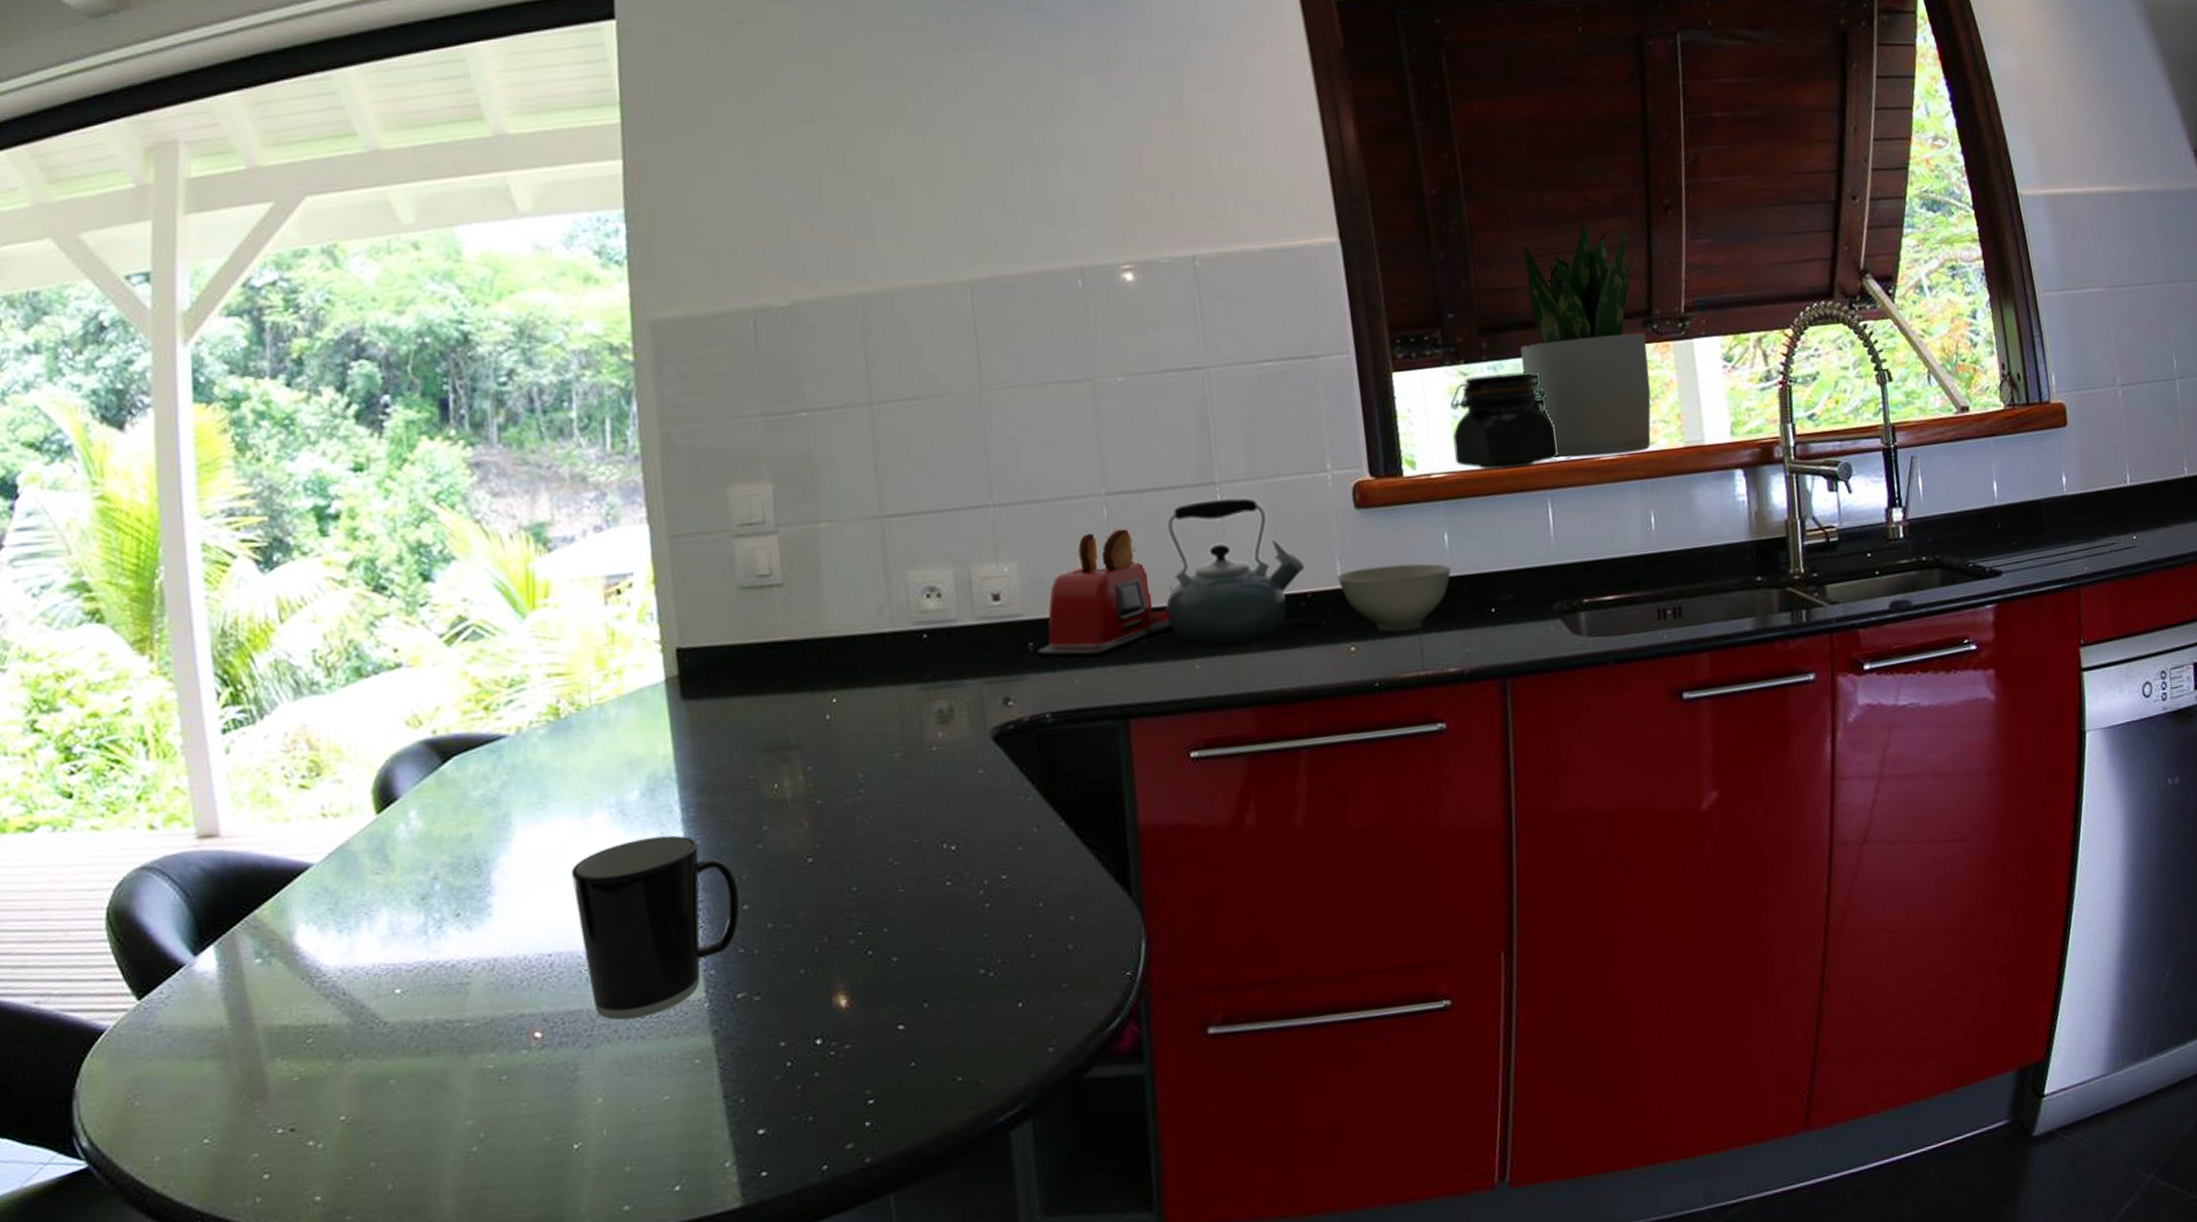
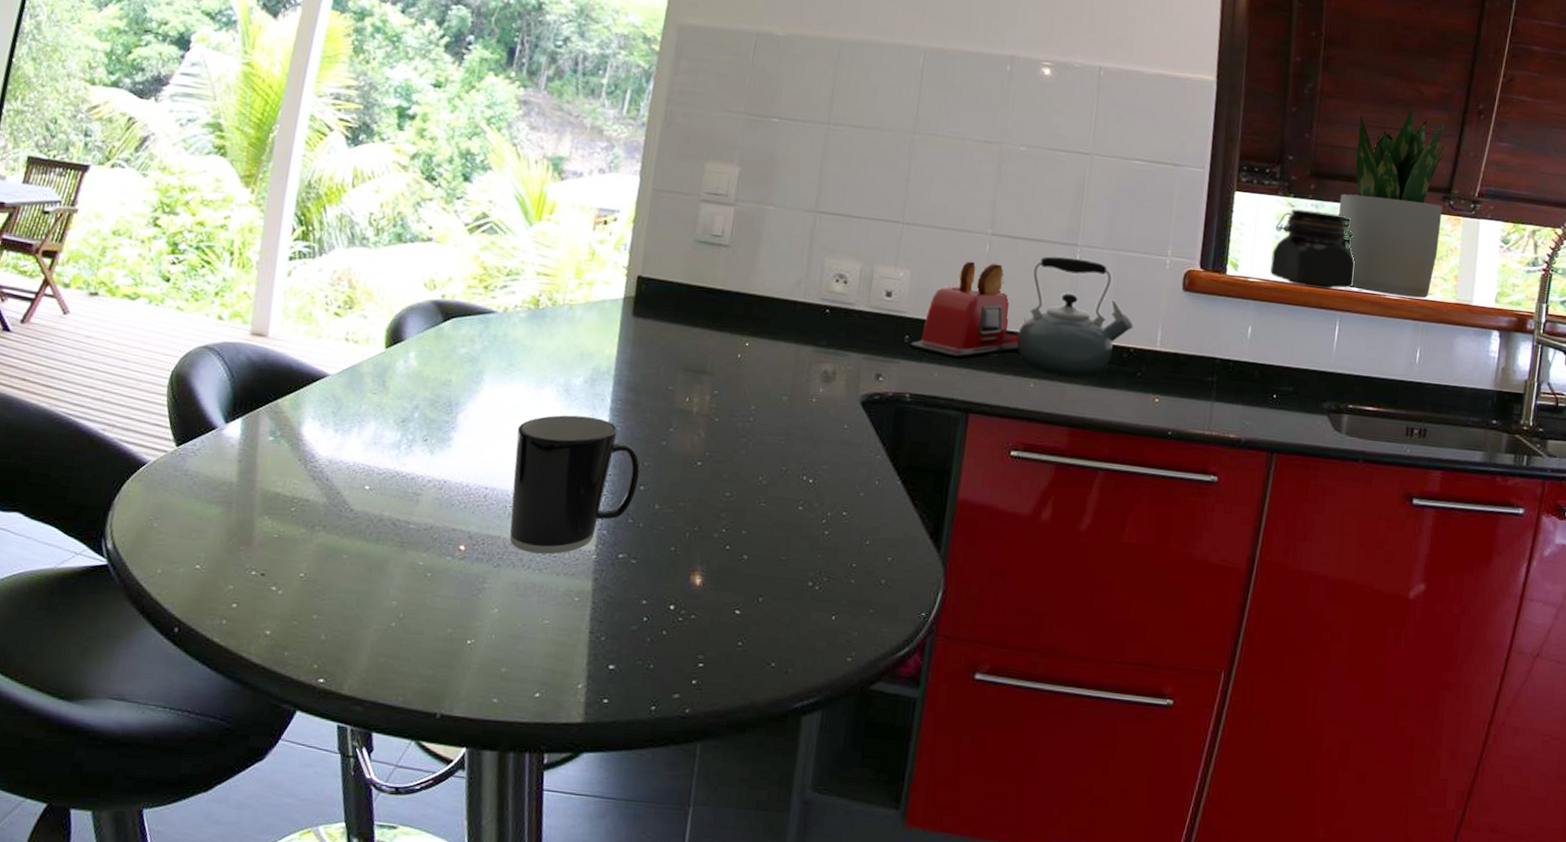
bowl: present [1336,563,1452,633] -> none [1156,338,1249,397]

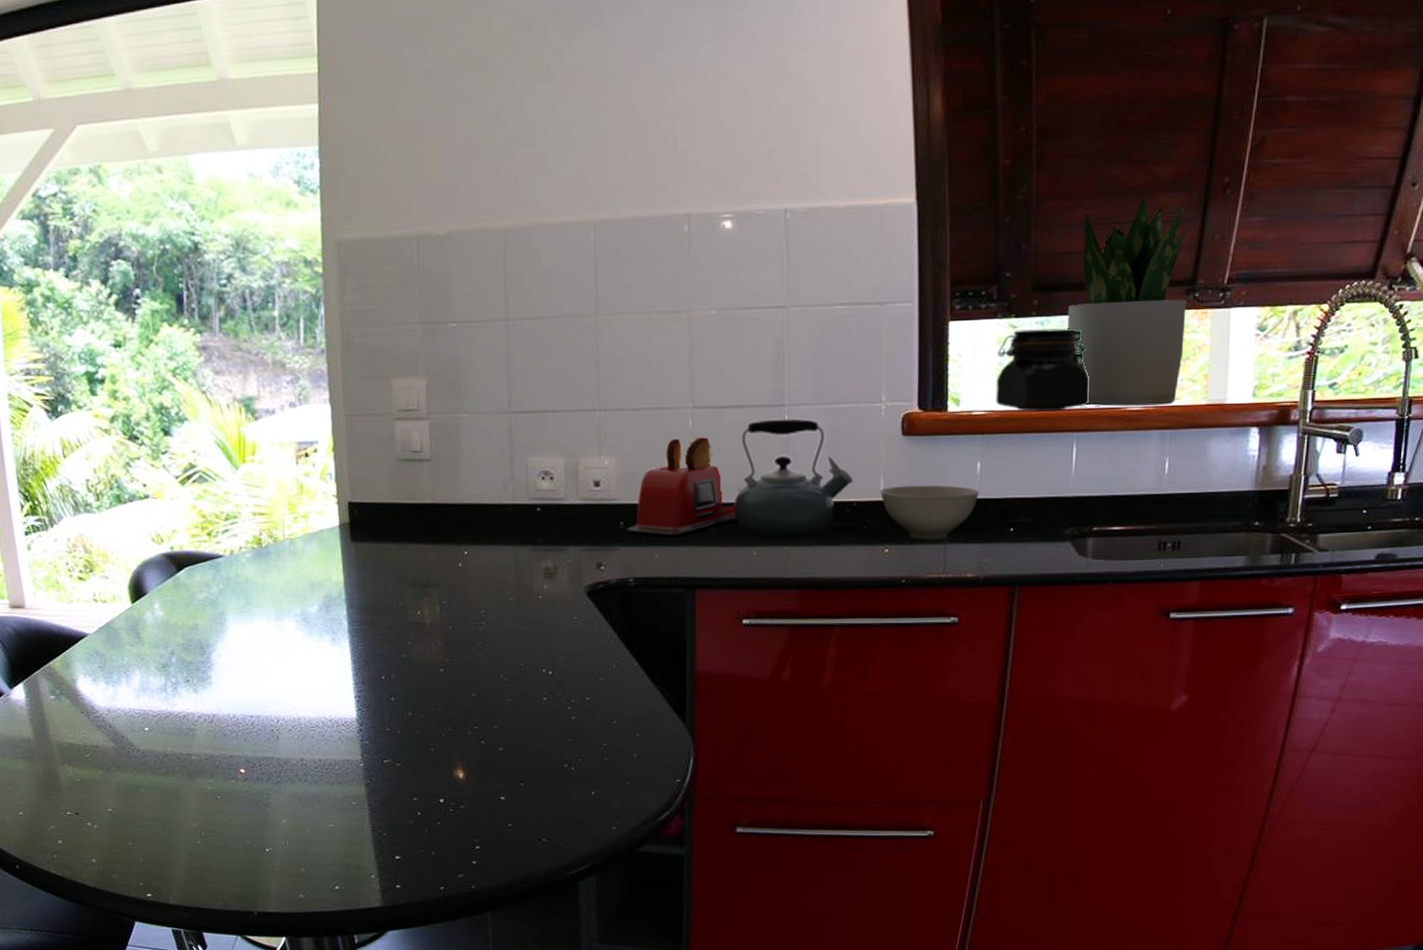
mug: present [509,415,640,555] -> none [267,641,388,768]
bowl: none [1156,338,1249,397] -> present [879,485,980,540]

